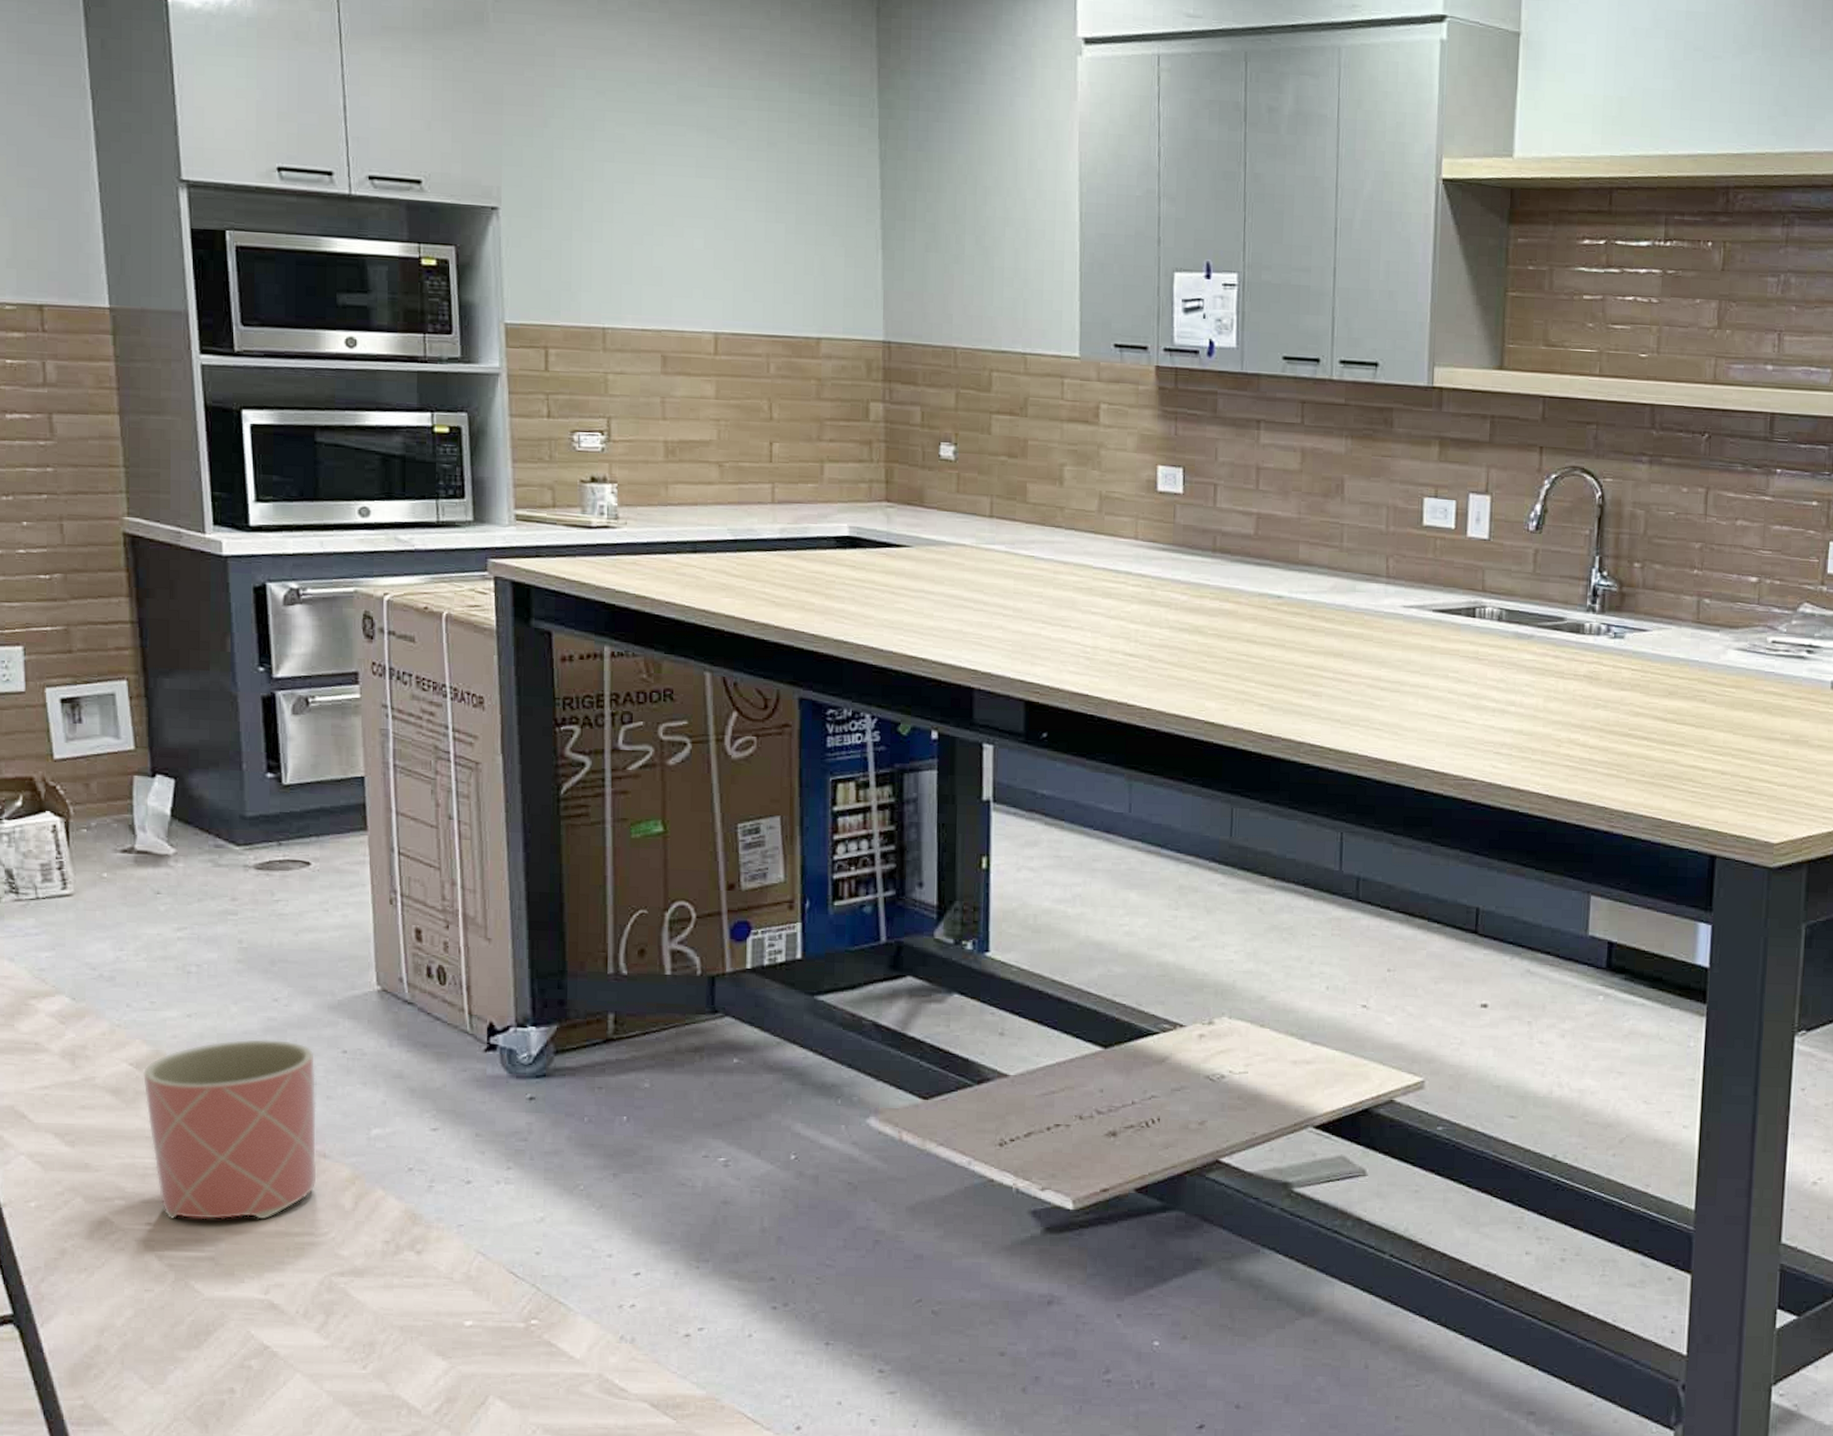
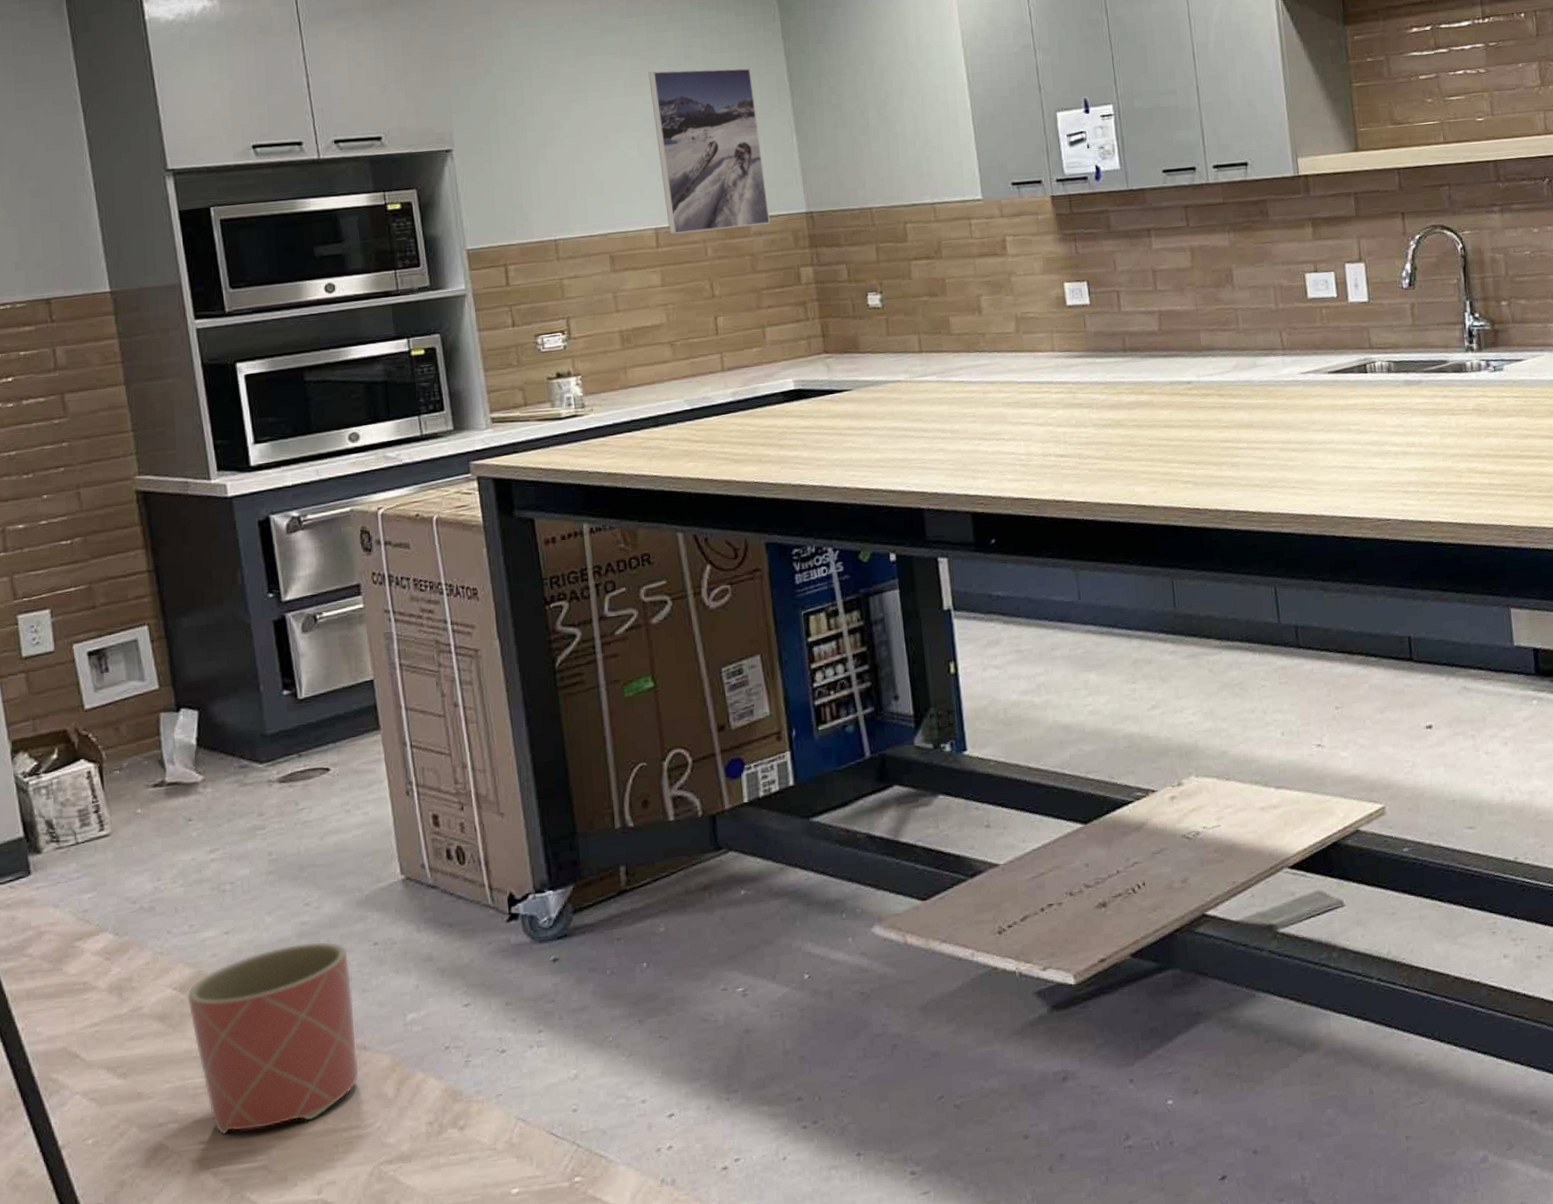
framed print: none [725,153,843,348] -> present [648,68,770,234]

